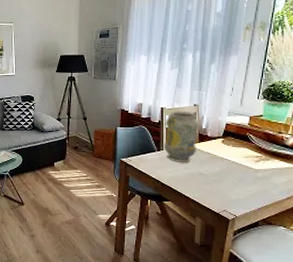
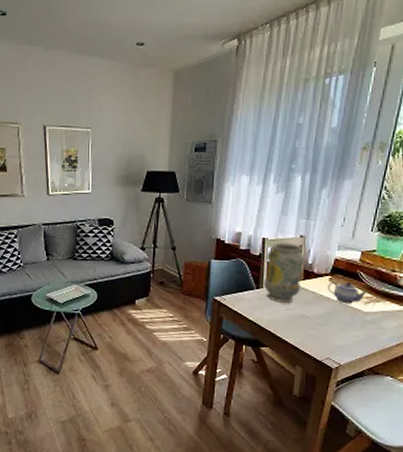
teapot: none [221,144,258,163] -> present [328,282,368,304]

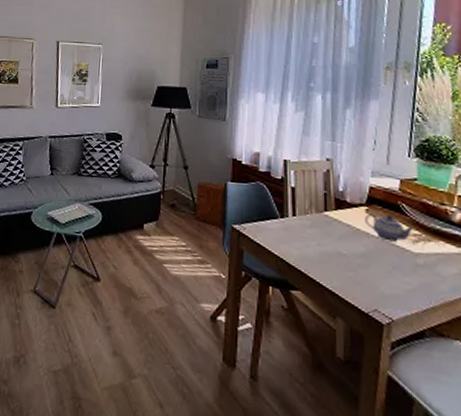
vase: present [263,242,306,304] -> none [288,165,336,237]

